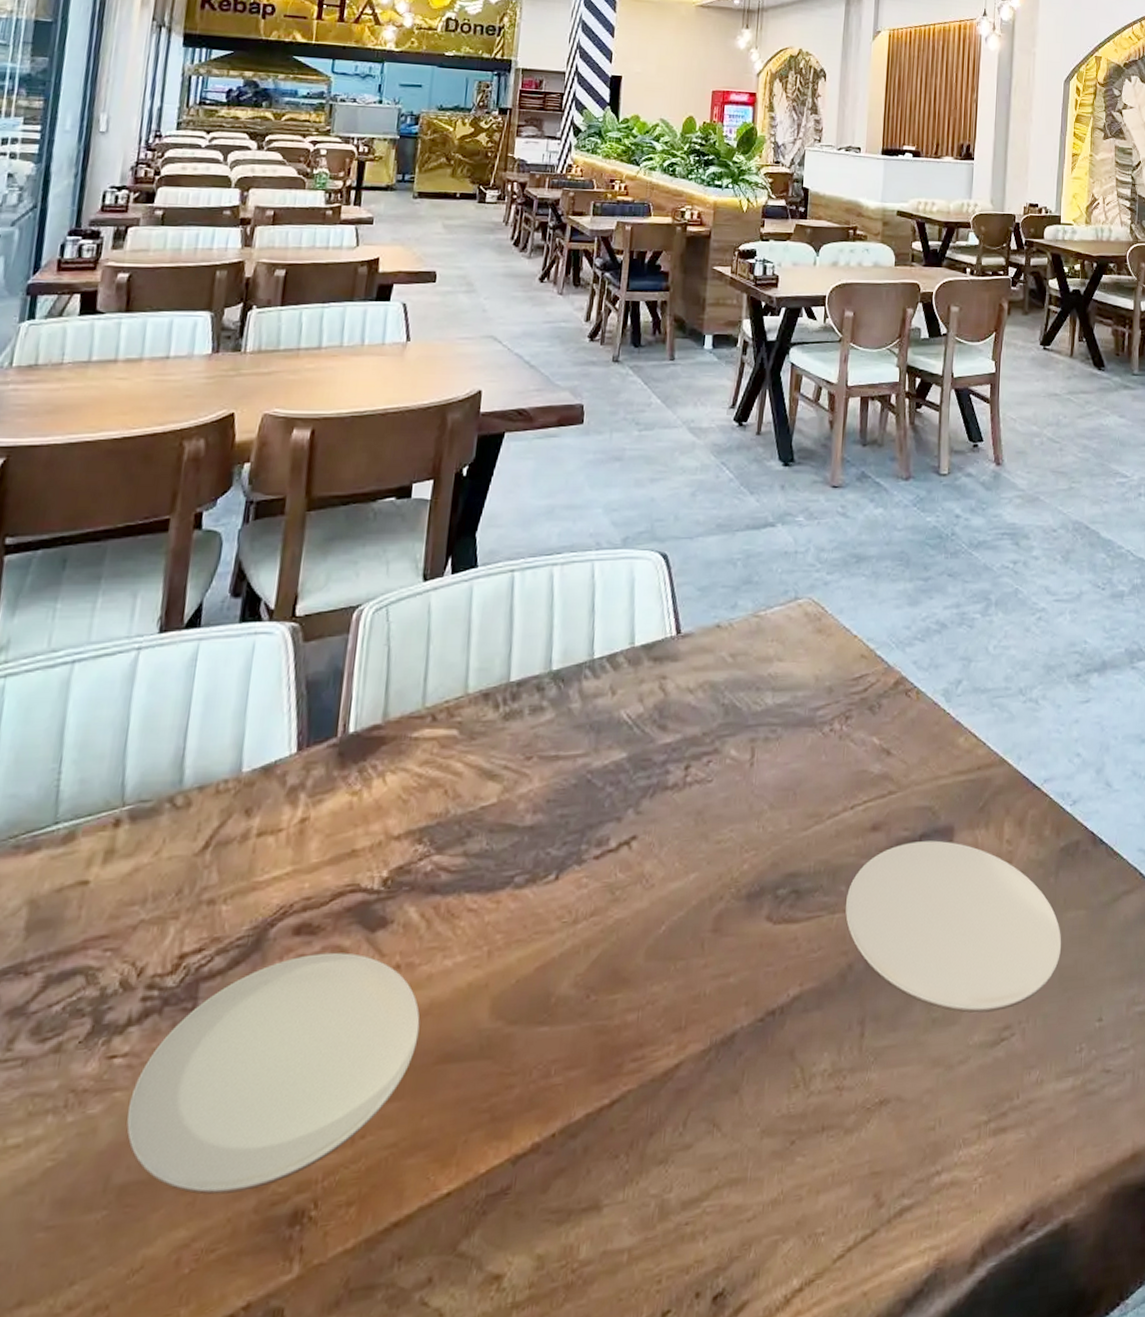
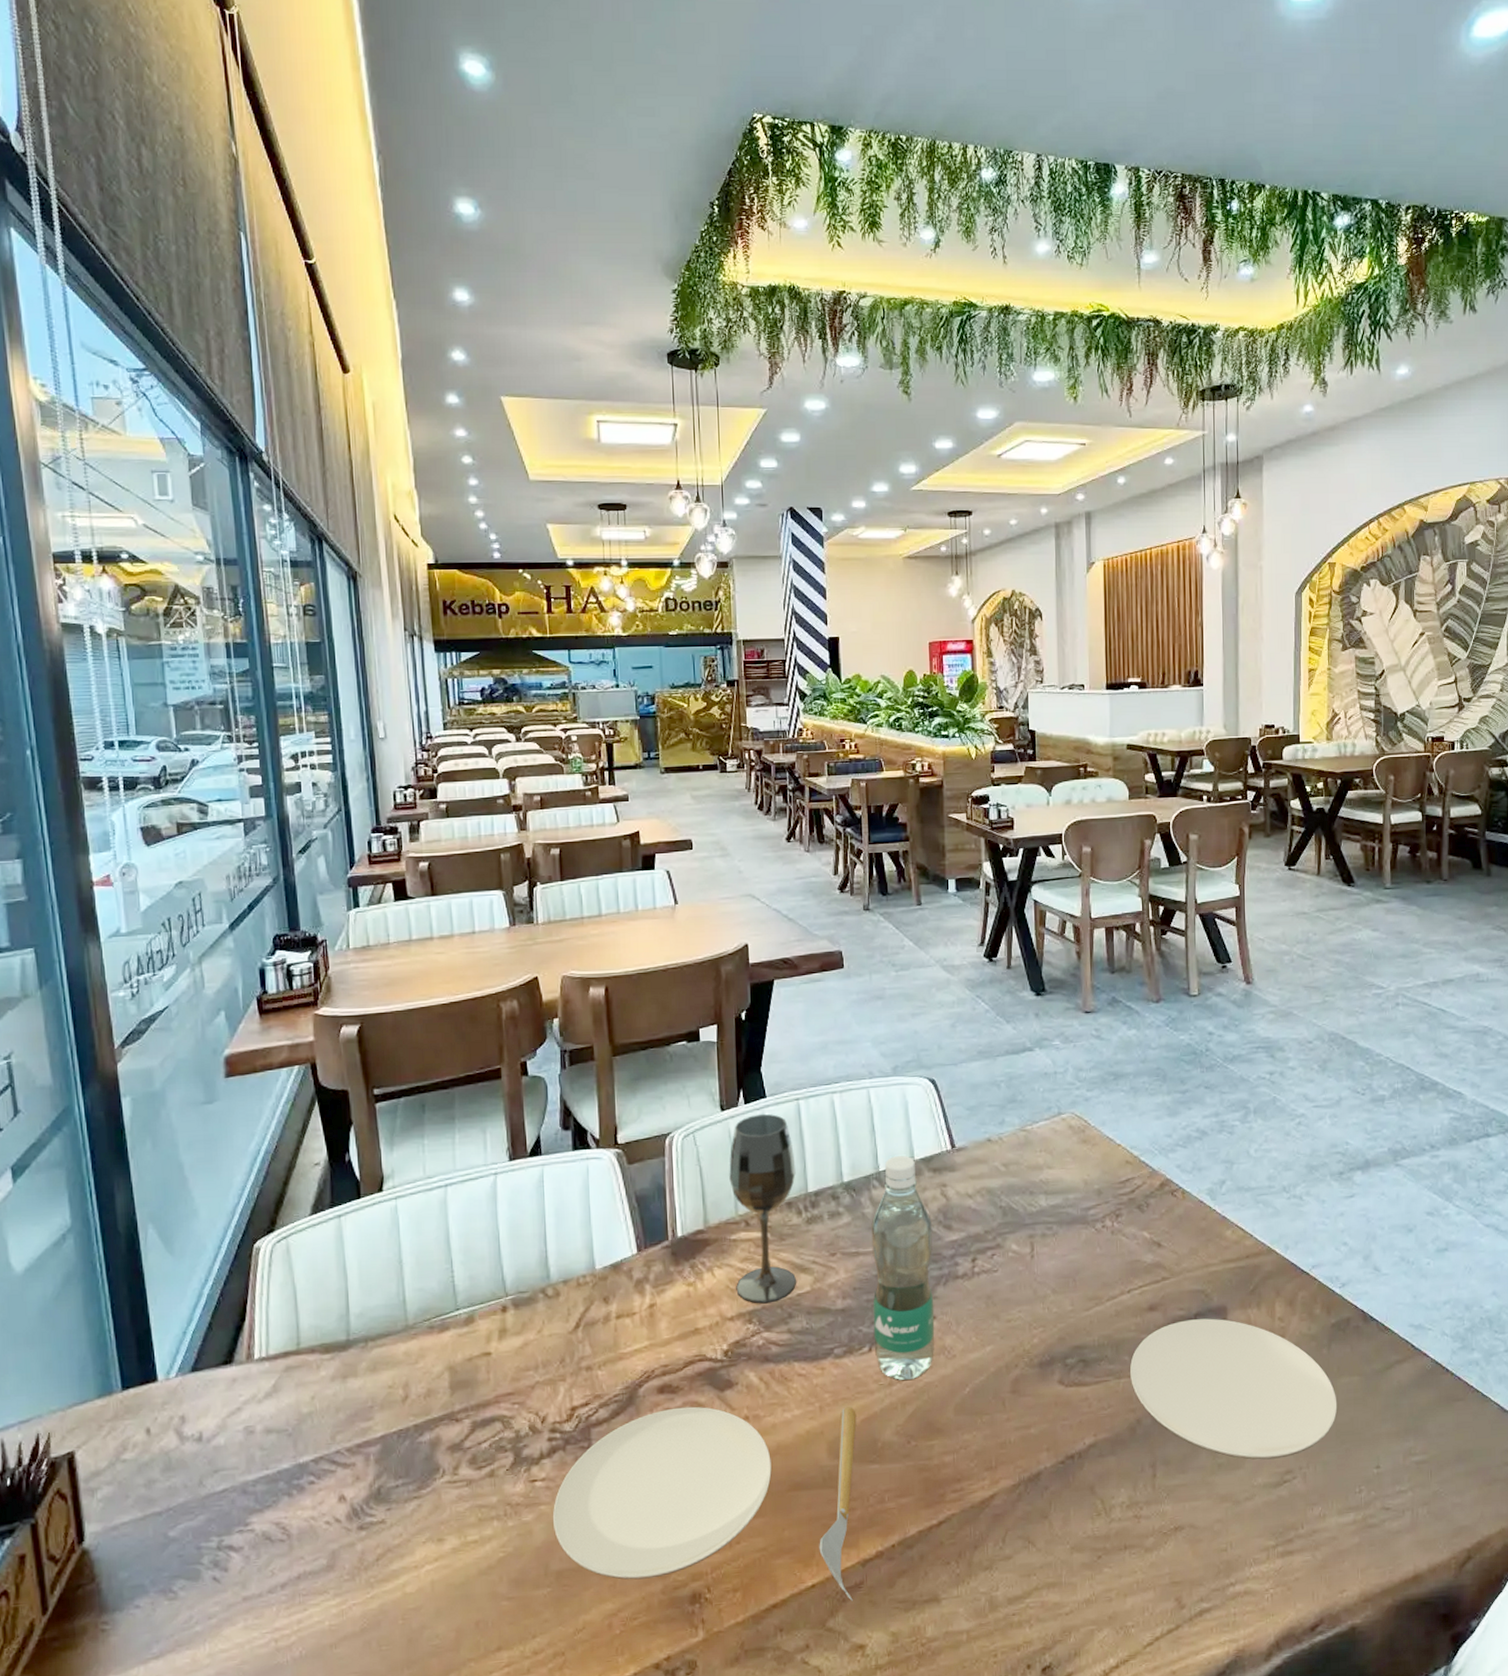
wine glass: none [409,586,500,819] -> present [729,1113,797,1304]
fork: none [462,951,531,1214] -> present [819,1407,857,1602]
bottle: none [561,641,645,918] -> present [871,1156,935,1381]

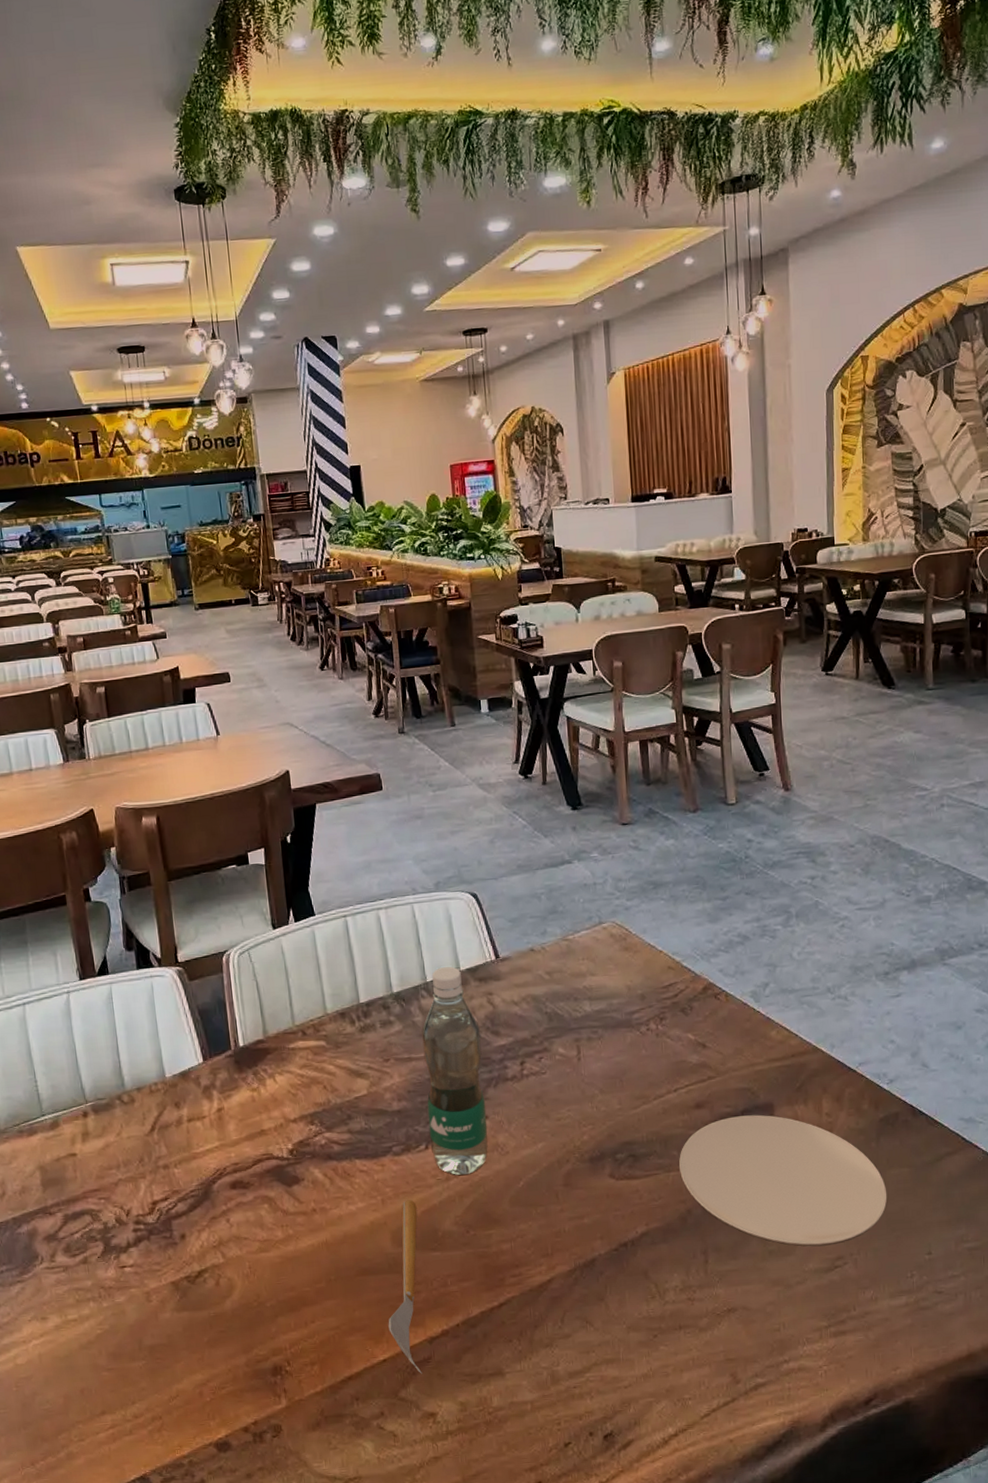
plate: present [553,1406,772,1580] -> none [142,1200,340,1354]
wine glass: present [729,1113,797,1304] -> none [284,930,354,1107]

